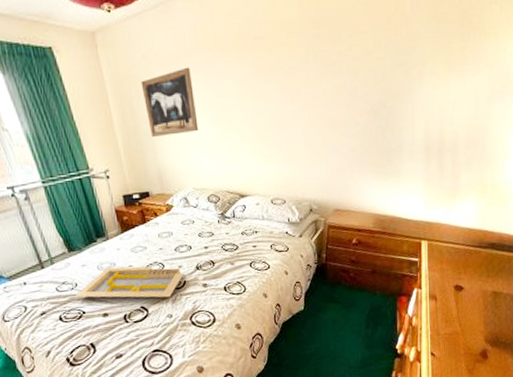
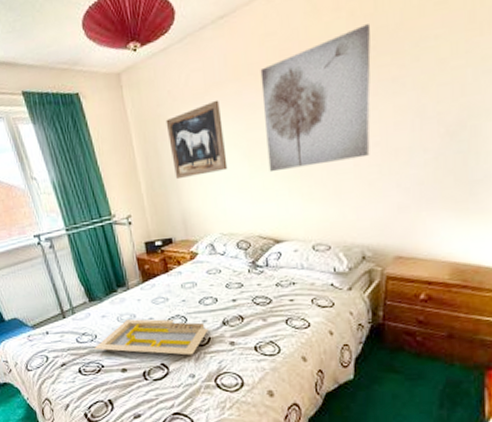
wall art: none [226,14,316,136] -> present [260,24,371,173]

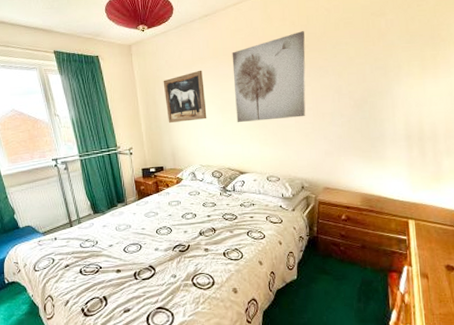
serving tray: present [94,319,208,355] -> none [95,229,188,259]

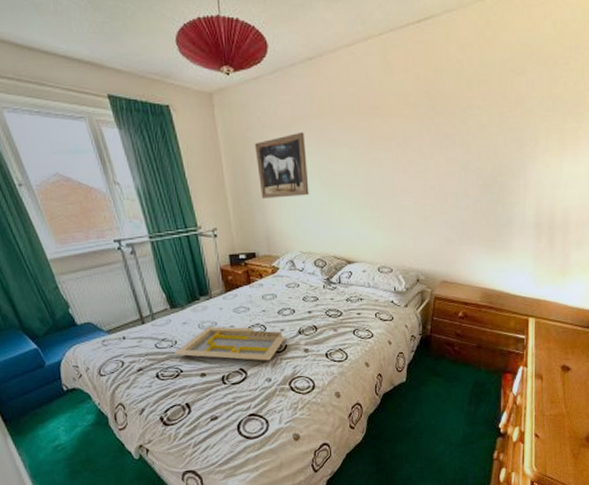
serving tray: none [95,229,188,259] -> present [173,326,285,361]
wall art: present [232,31,306,123] -> none [341,88,430,202]

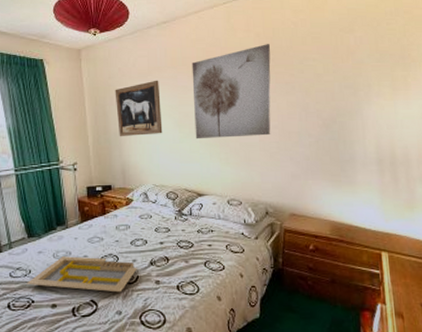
wall art: none [341,88,430,202] -> present [192,44,271,139]

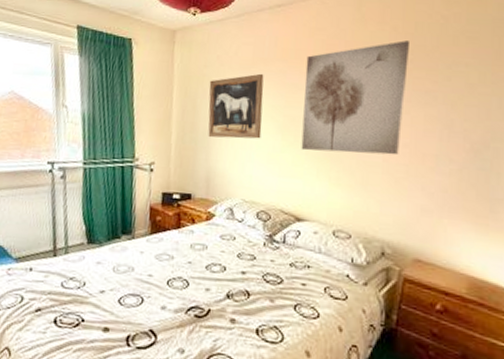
serving tray: present [27,256,137,293] -> none [79,271,210,326]

